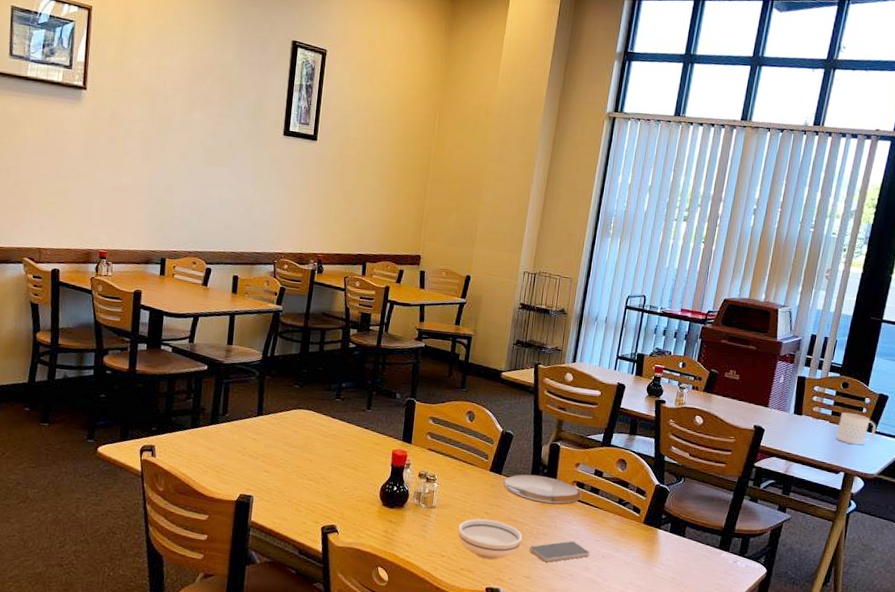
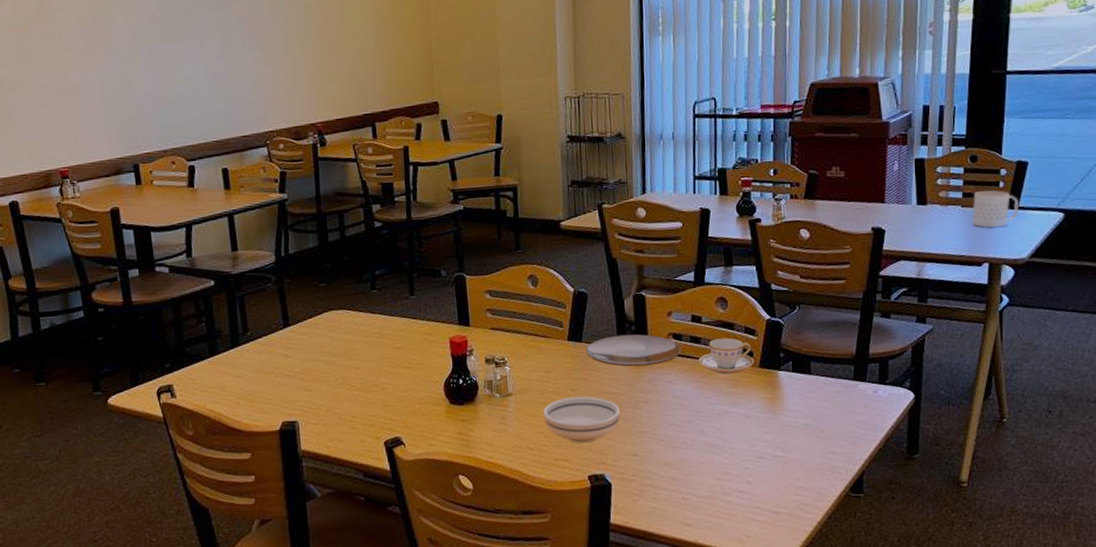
mobile phone: present [529,540,590,562] -> none [630,403,702,434]
teacup: none [594,492,641,525] -> present [698,337,755,374]

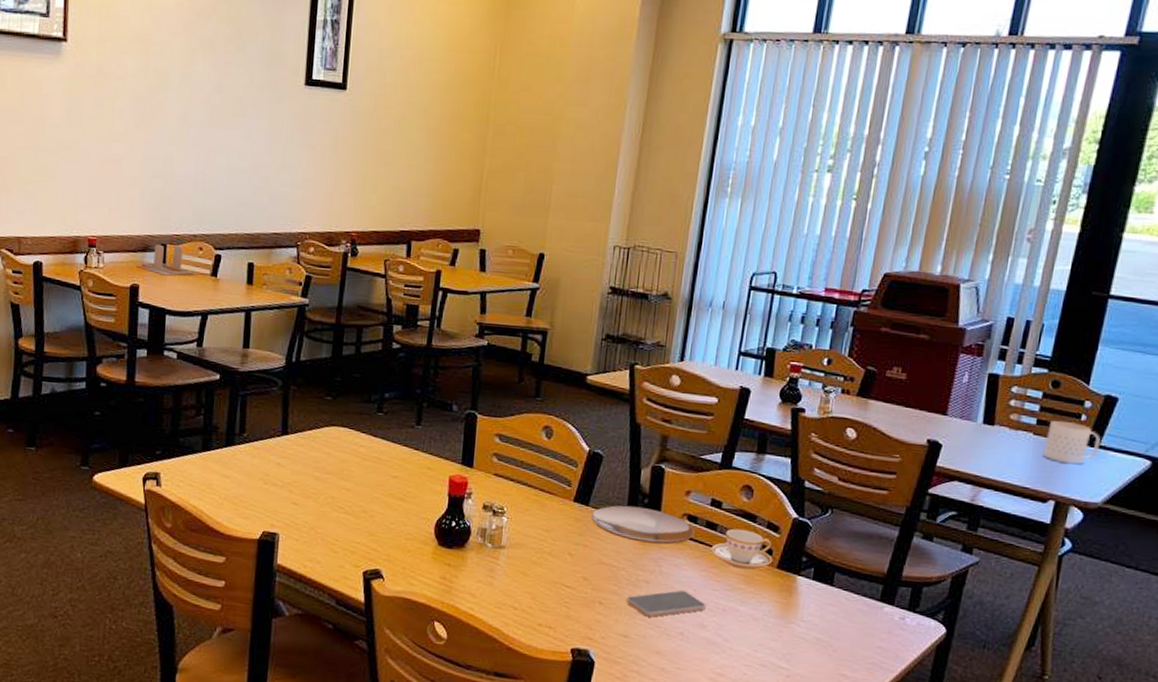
napkin holder: none [111,163,176,195] -> present [135,244,199,277]
bowl: present [543,396,621,443] -> none [534,561,618,613]
mobile phone: none [630,403,702,434] -> present [626,590,706,617]

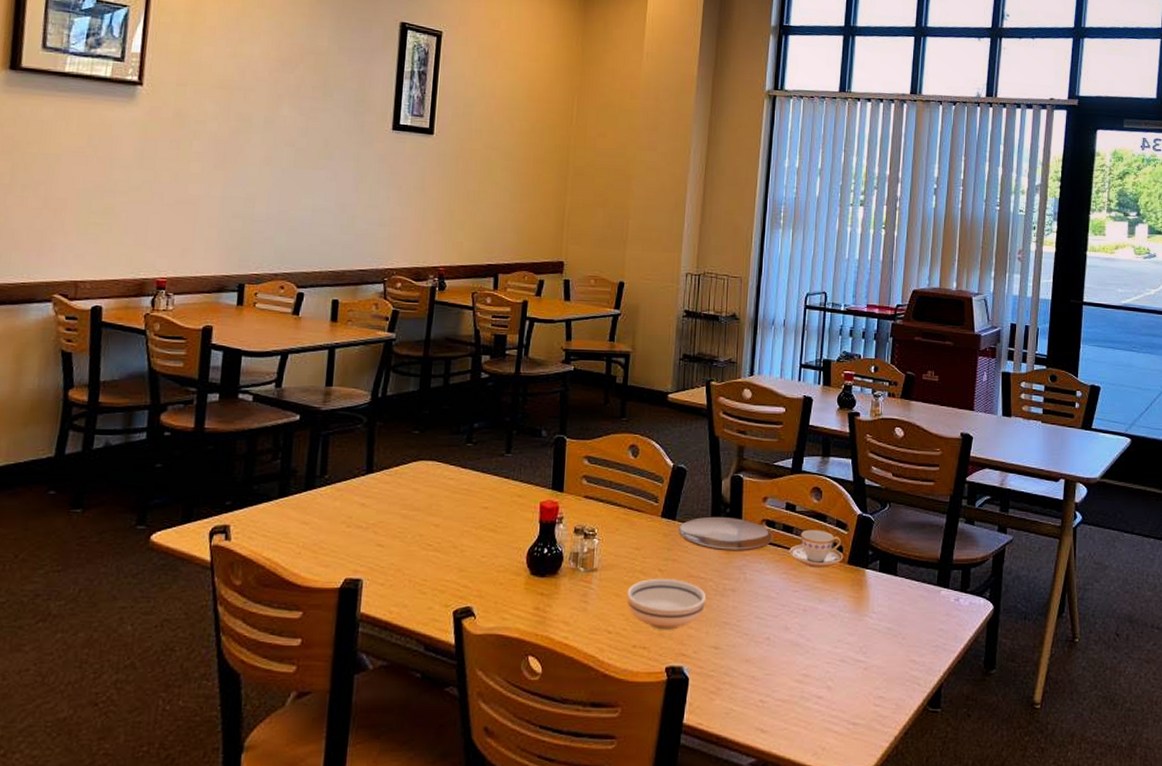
napkin holder: present [135,244,199,277] -> none [209,284,279,316]
bowl: none [534,561,618,613] -> present [626,578,707,630]
mobile phone: present [626,590,706,617] -> none [715,594,788,626]
mug: present [1042,421,1101,465] -> none [1051,410,1091,446]

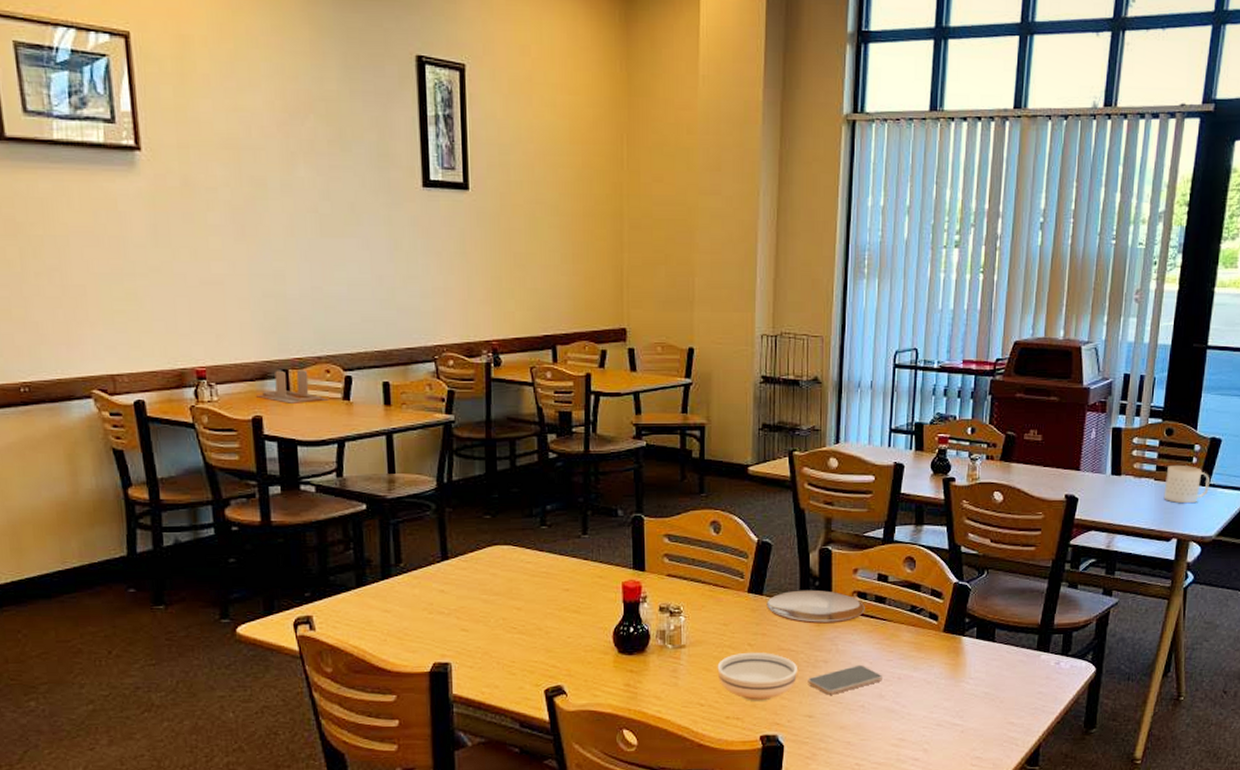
napkin holder: none [209,284,279,316] -> present [255,370,329,404]
mobile phone: none [715,594,788,626] -> present [808,664,882,695]
teacup: present [789,529,844,568] -> none [882,599,939,637]
mug: none [1051,410,1091,446] -> present [1163,466,1210,504]

